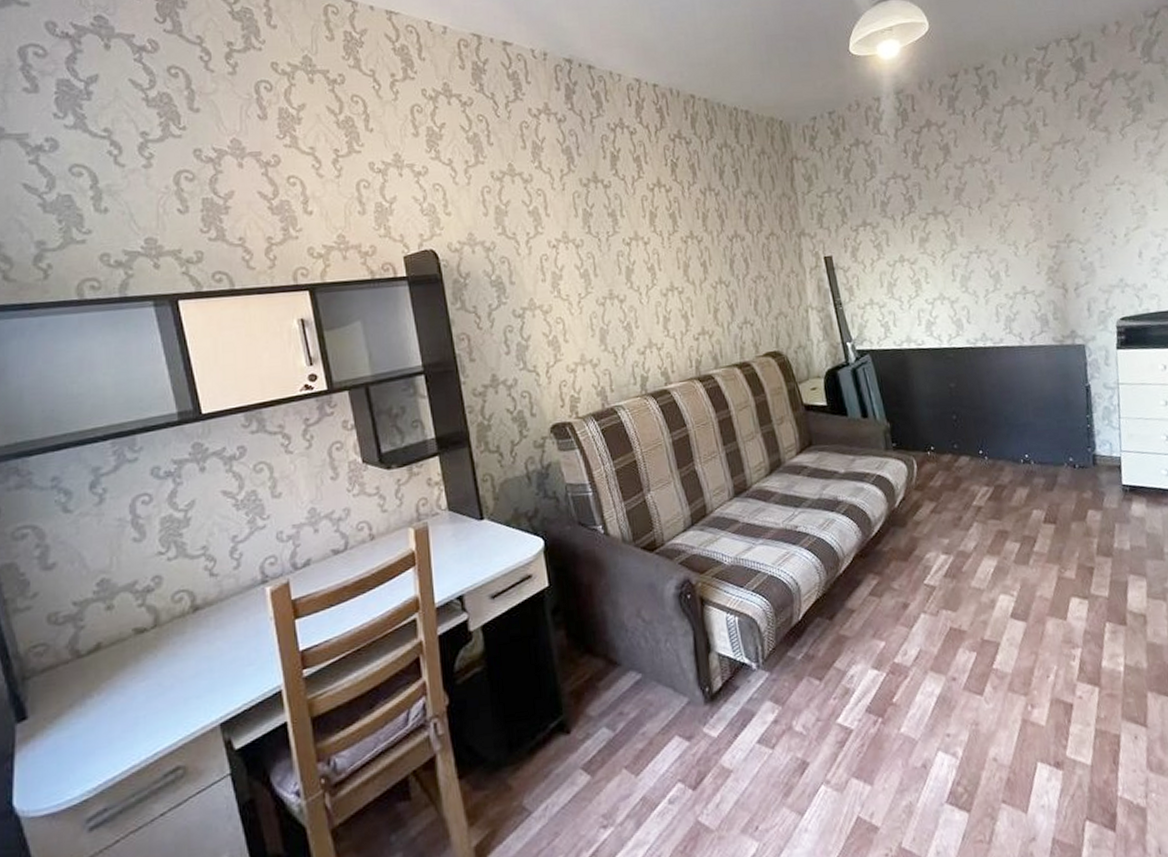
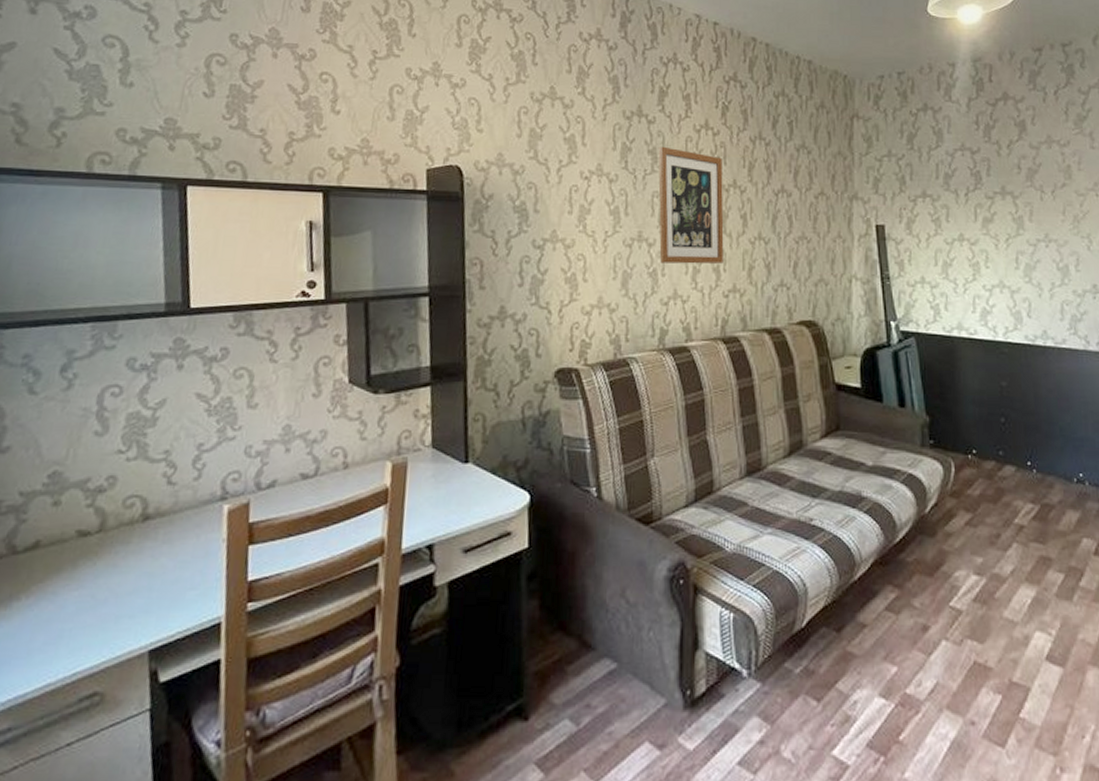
wall art: none [617,208,690,316] -> present [658,146,724,264]

